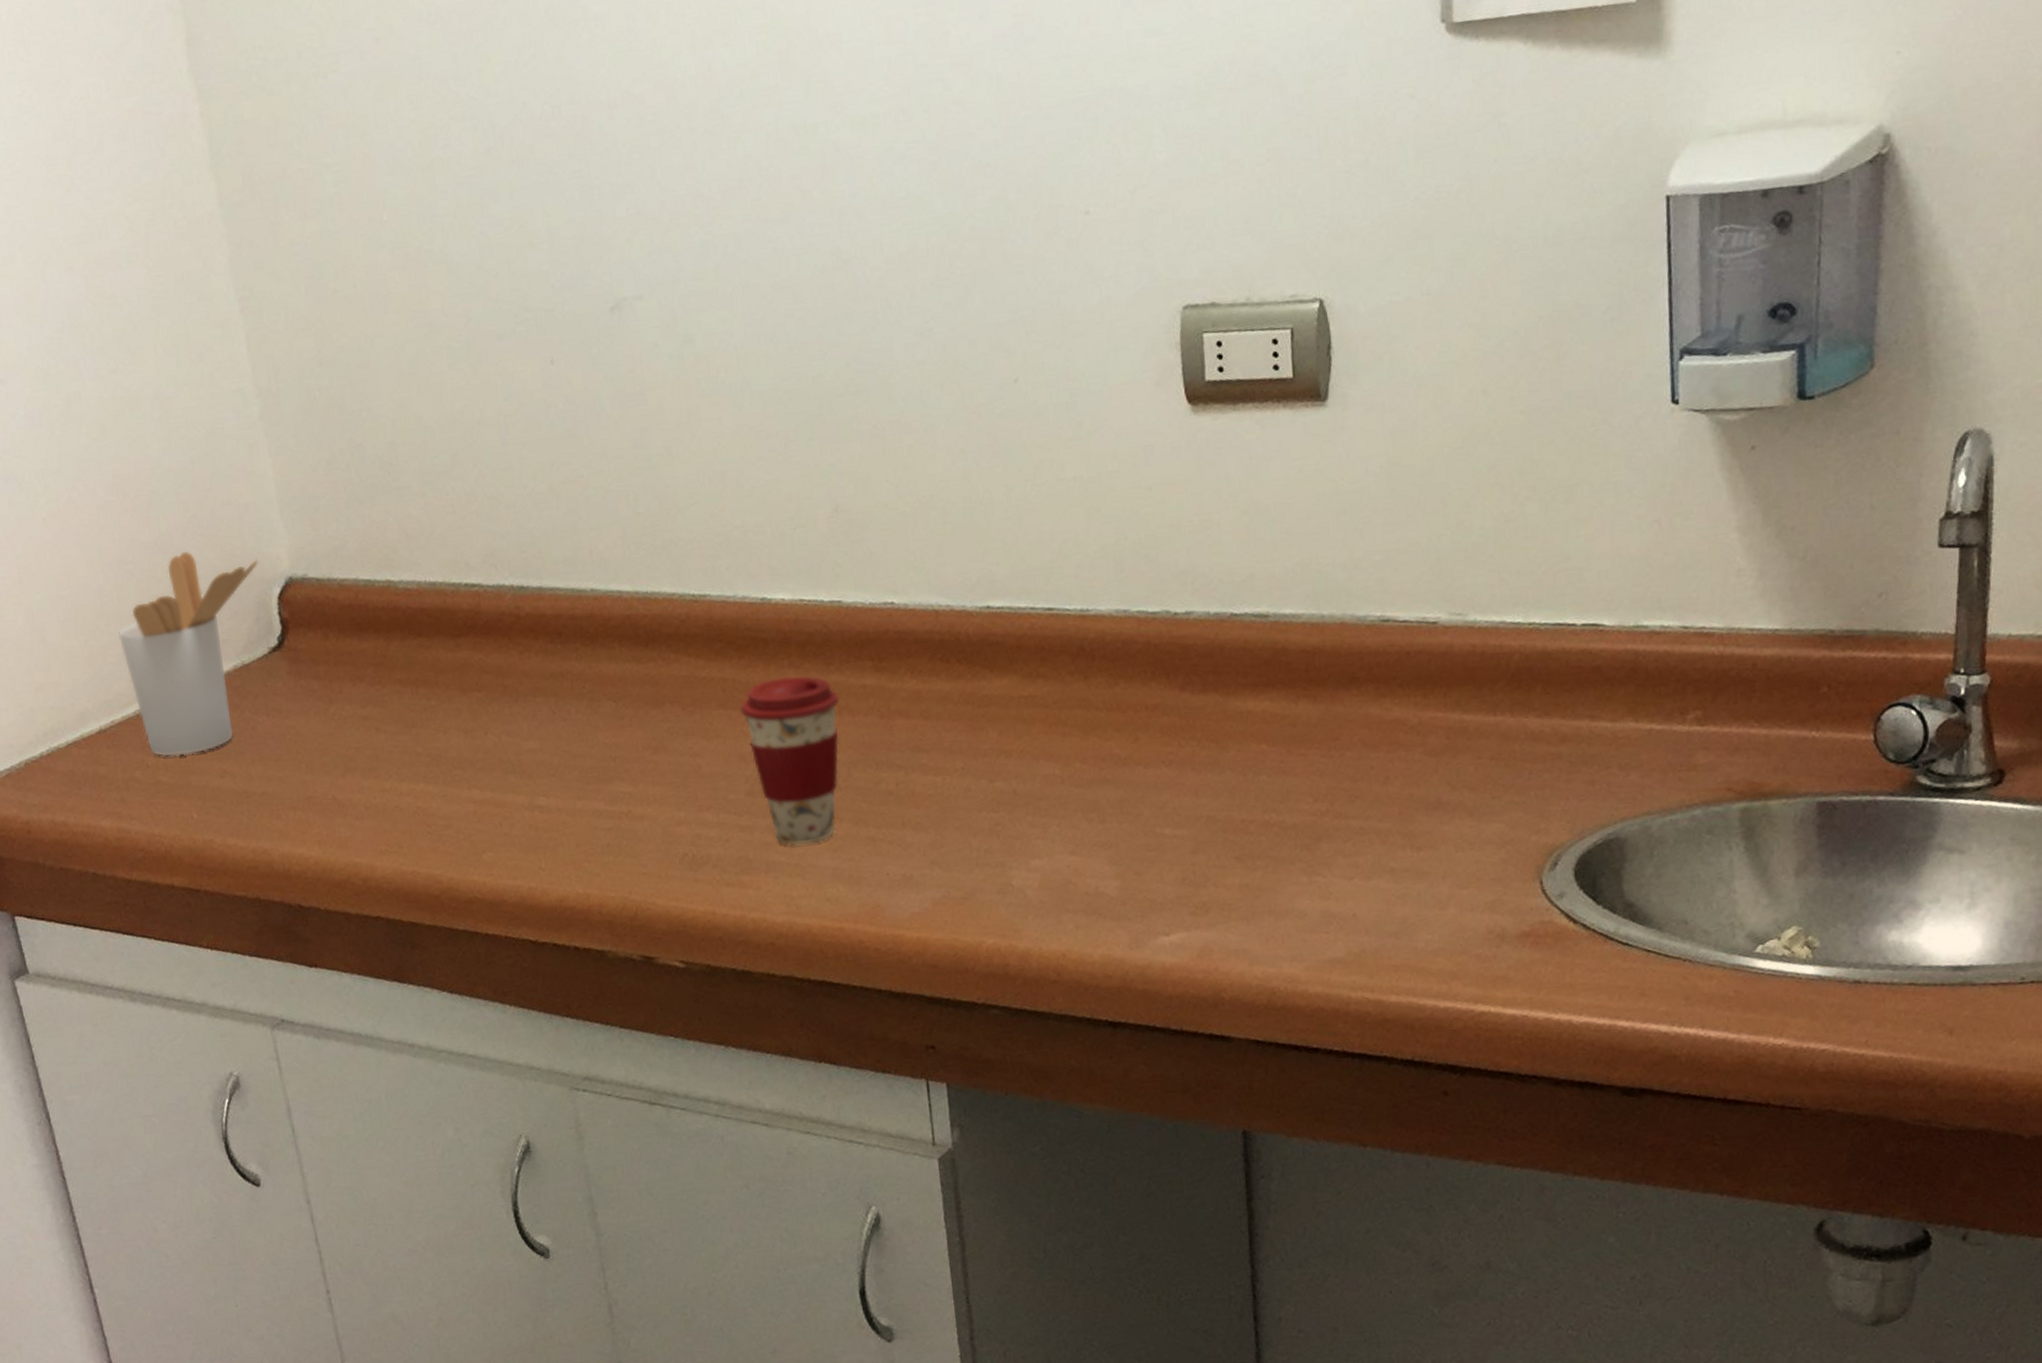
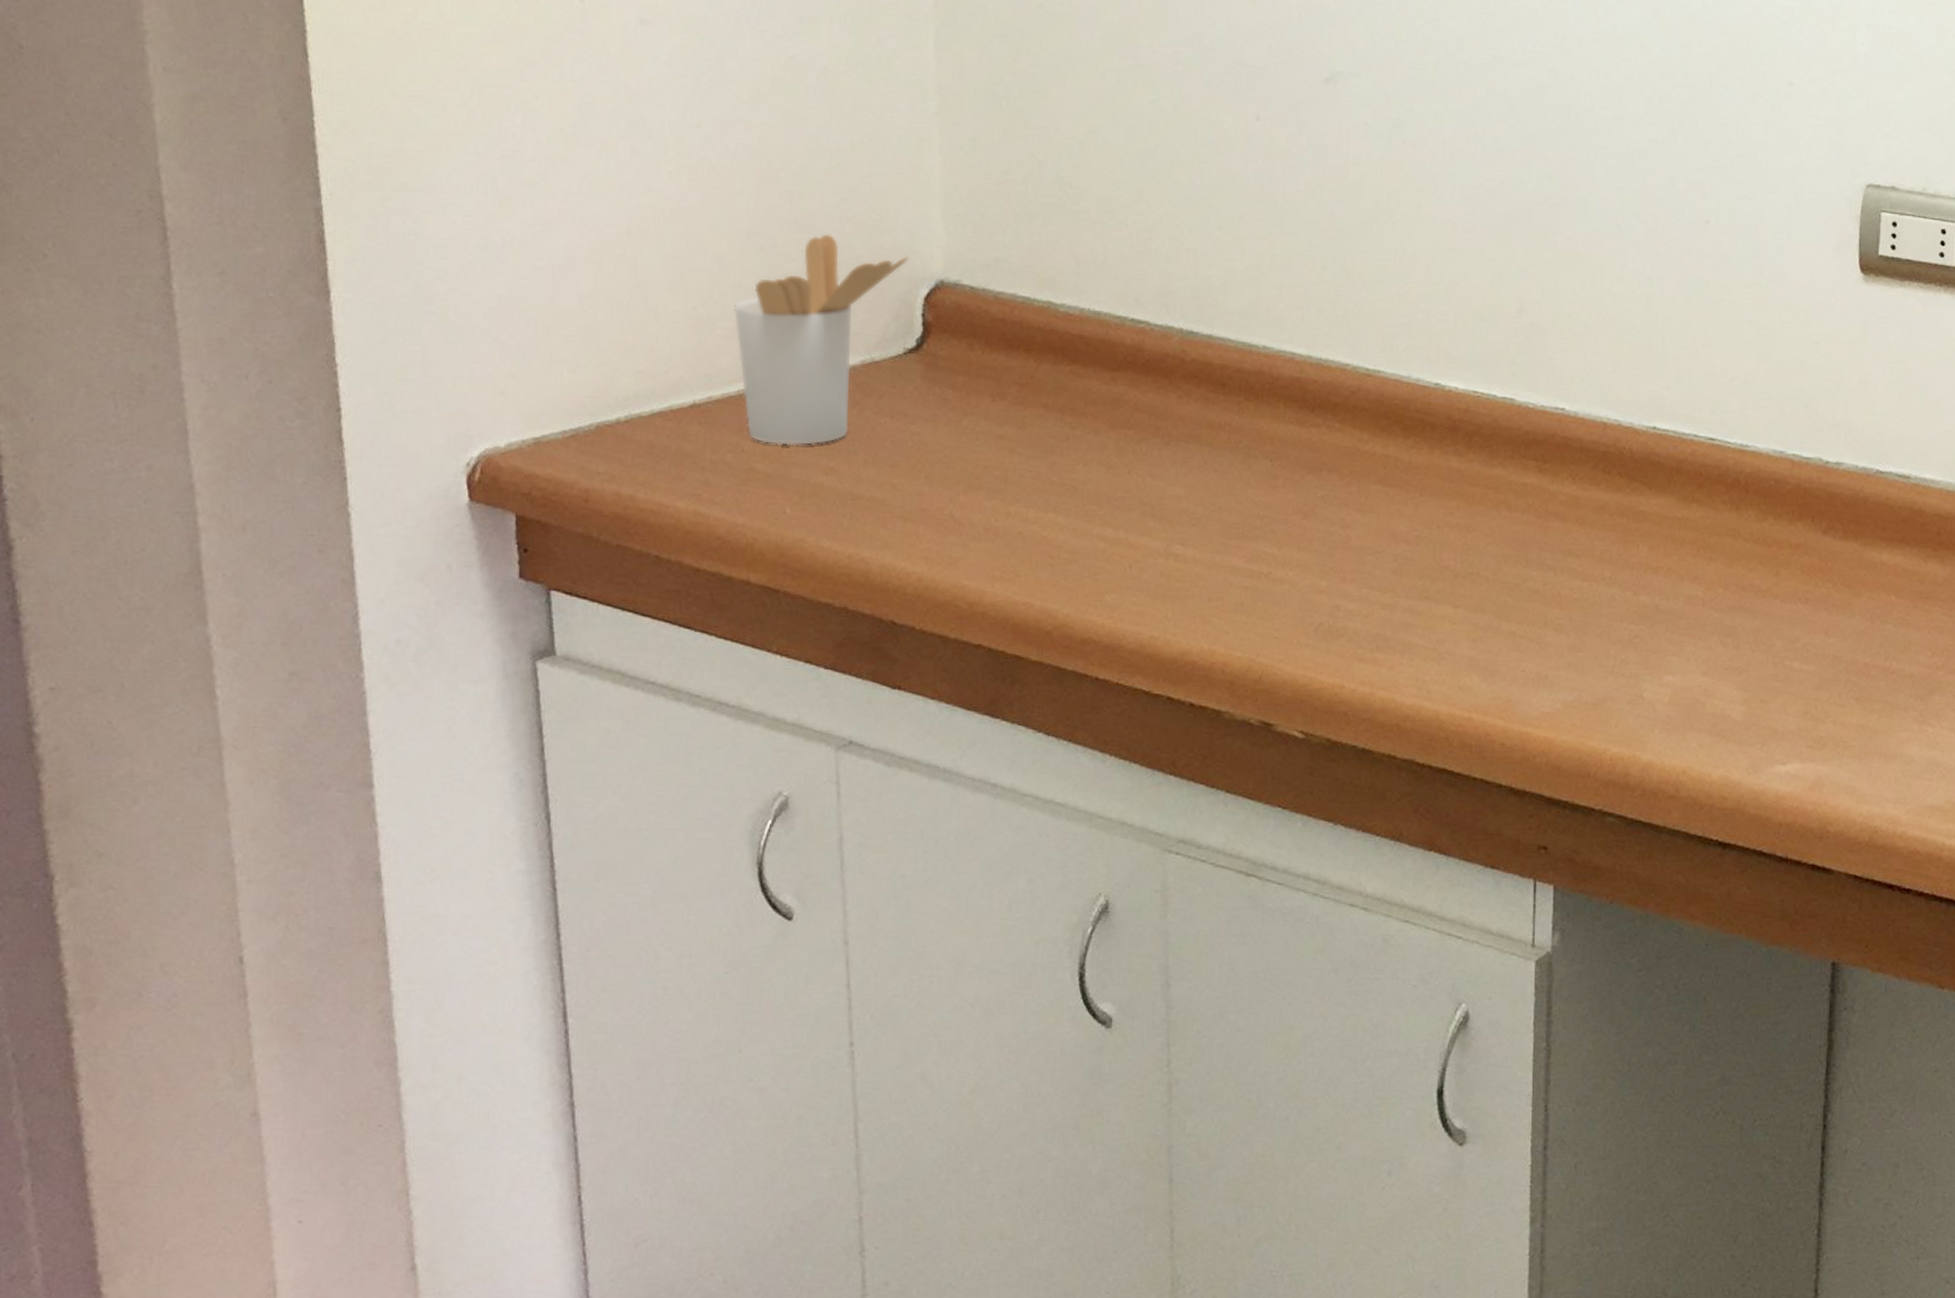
coffee cup: present [739,675,839,846] -> none [1398,462,1499,630]

